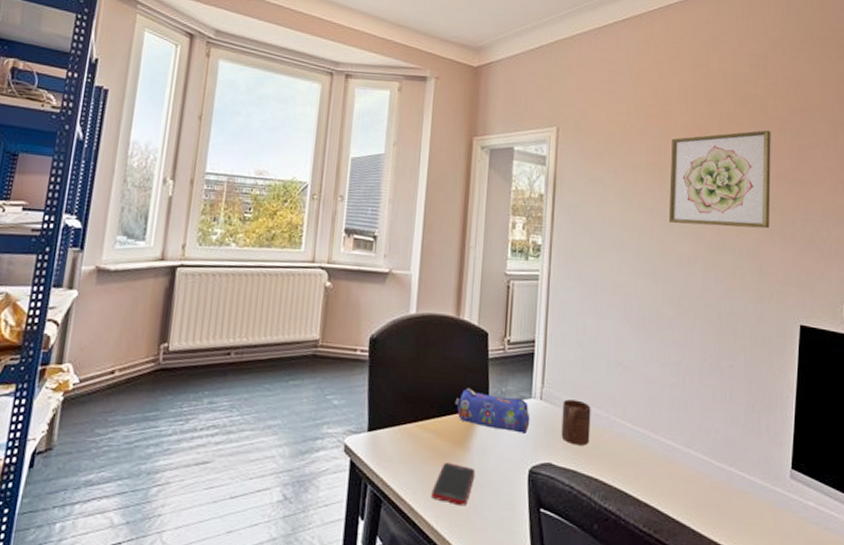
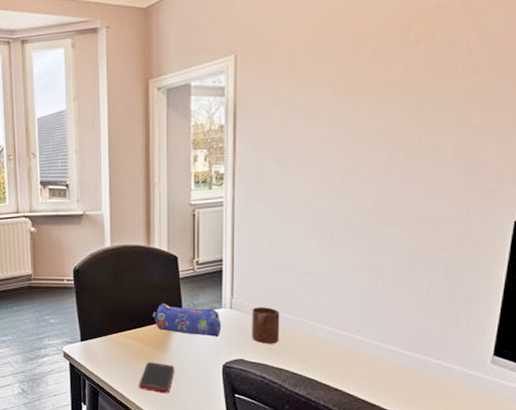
wall art: present [668,130,771,229] -> none [361,14,493,135]

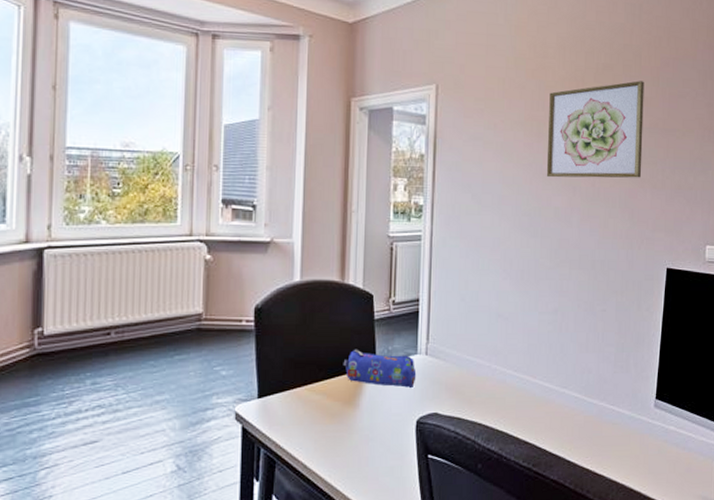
cell phone: present [139,362,175,394] -> none [324,421,366,460]
cup: present [252,307,280,344] -> none [446,353,474,394]
wall art: none [361,14,493,135] -> present [546,80,645,178]

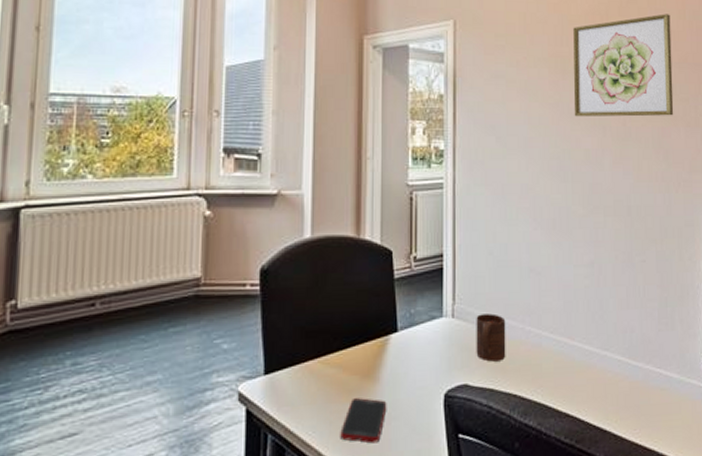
cell phone: none [324,421,366,460] -> present [340,398,387,444]
pencil case: present [343,349,417,388] -> none [360,313,443,356]
cup: none [446,353,474,394] -> present [476,313,506,362]

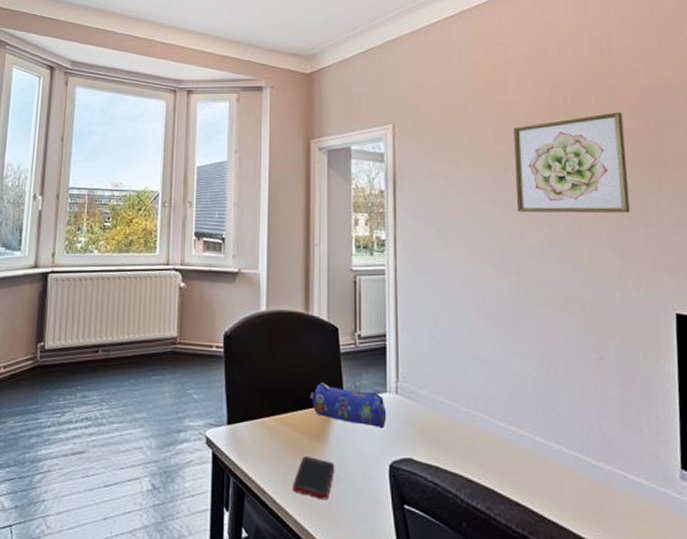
pencil case: none [360,313,443,356] -> present [310,382,387,428]
cup: present [476,313,506,362] -> none [419,394,451,441]

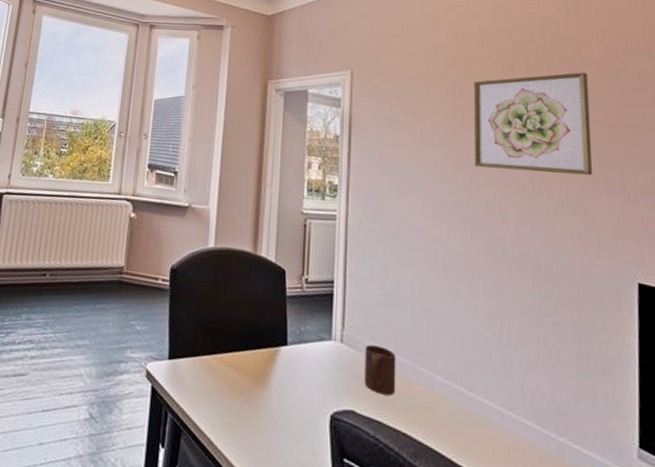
cell phone: present [293,456,335,500] -> none [230,398,275,446]
pencil case: present [310,382,387,428] -> none [253,324,331,377]
cup: none [419,394,451,441] -> present [364,344,396,396]

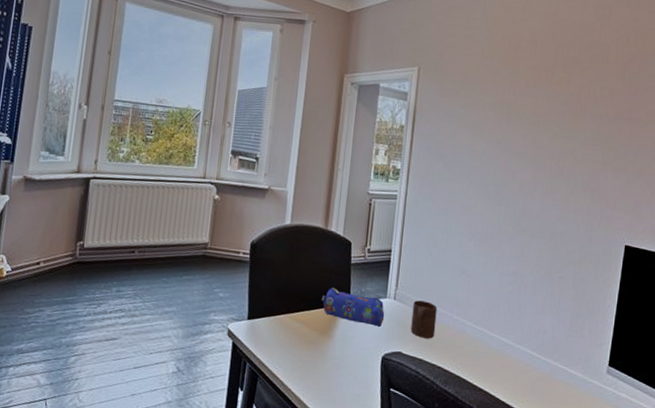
pencil case: none [253,324,331,377] -> present [321,287,385,327]
wall art: present [474,72,593,176] -> none [513,73,611,161]

